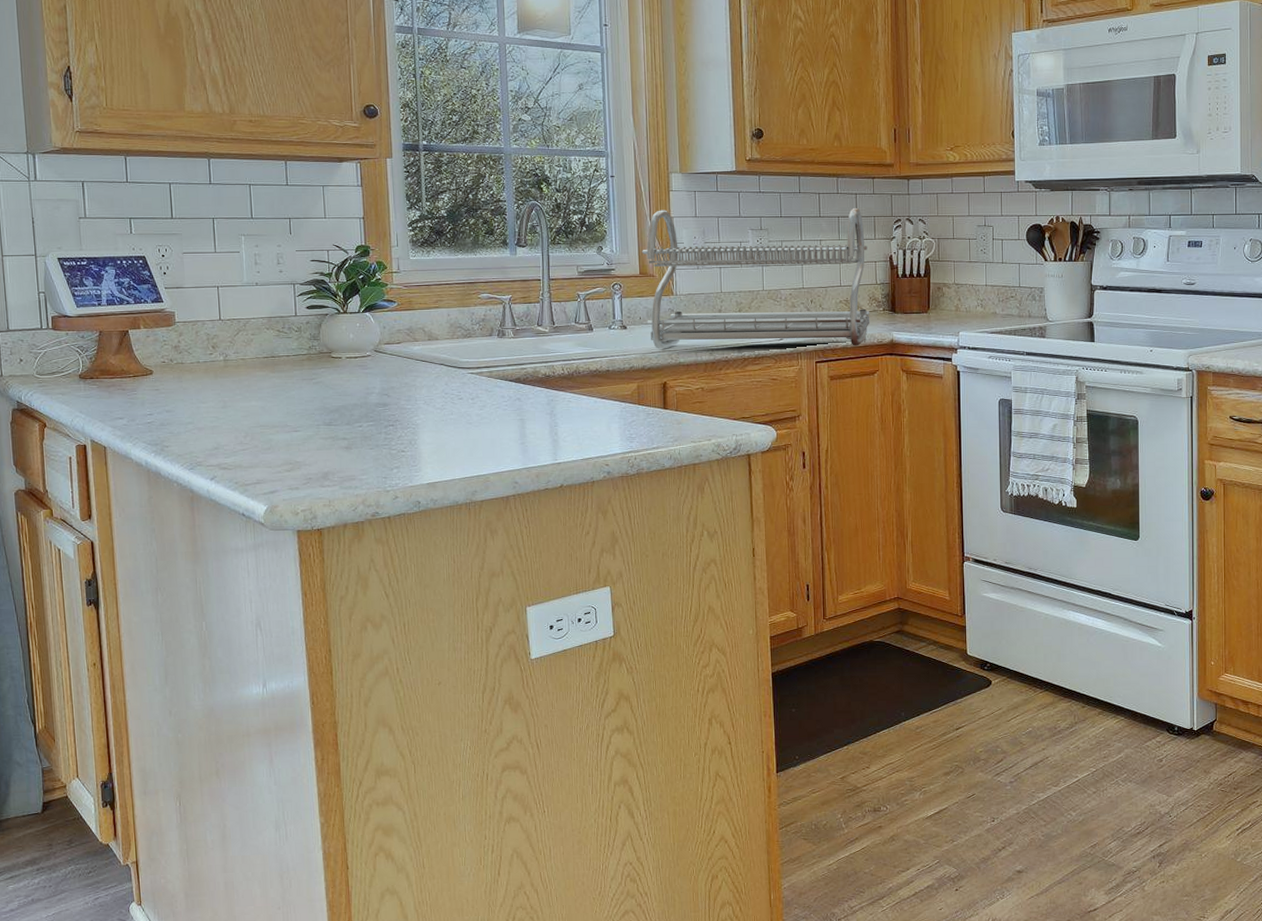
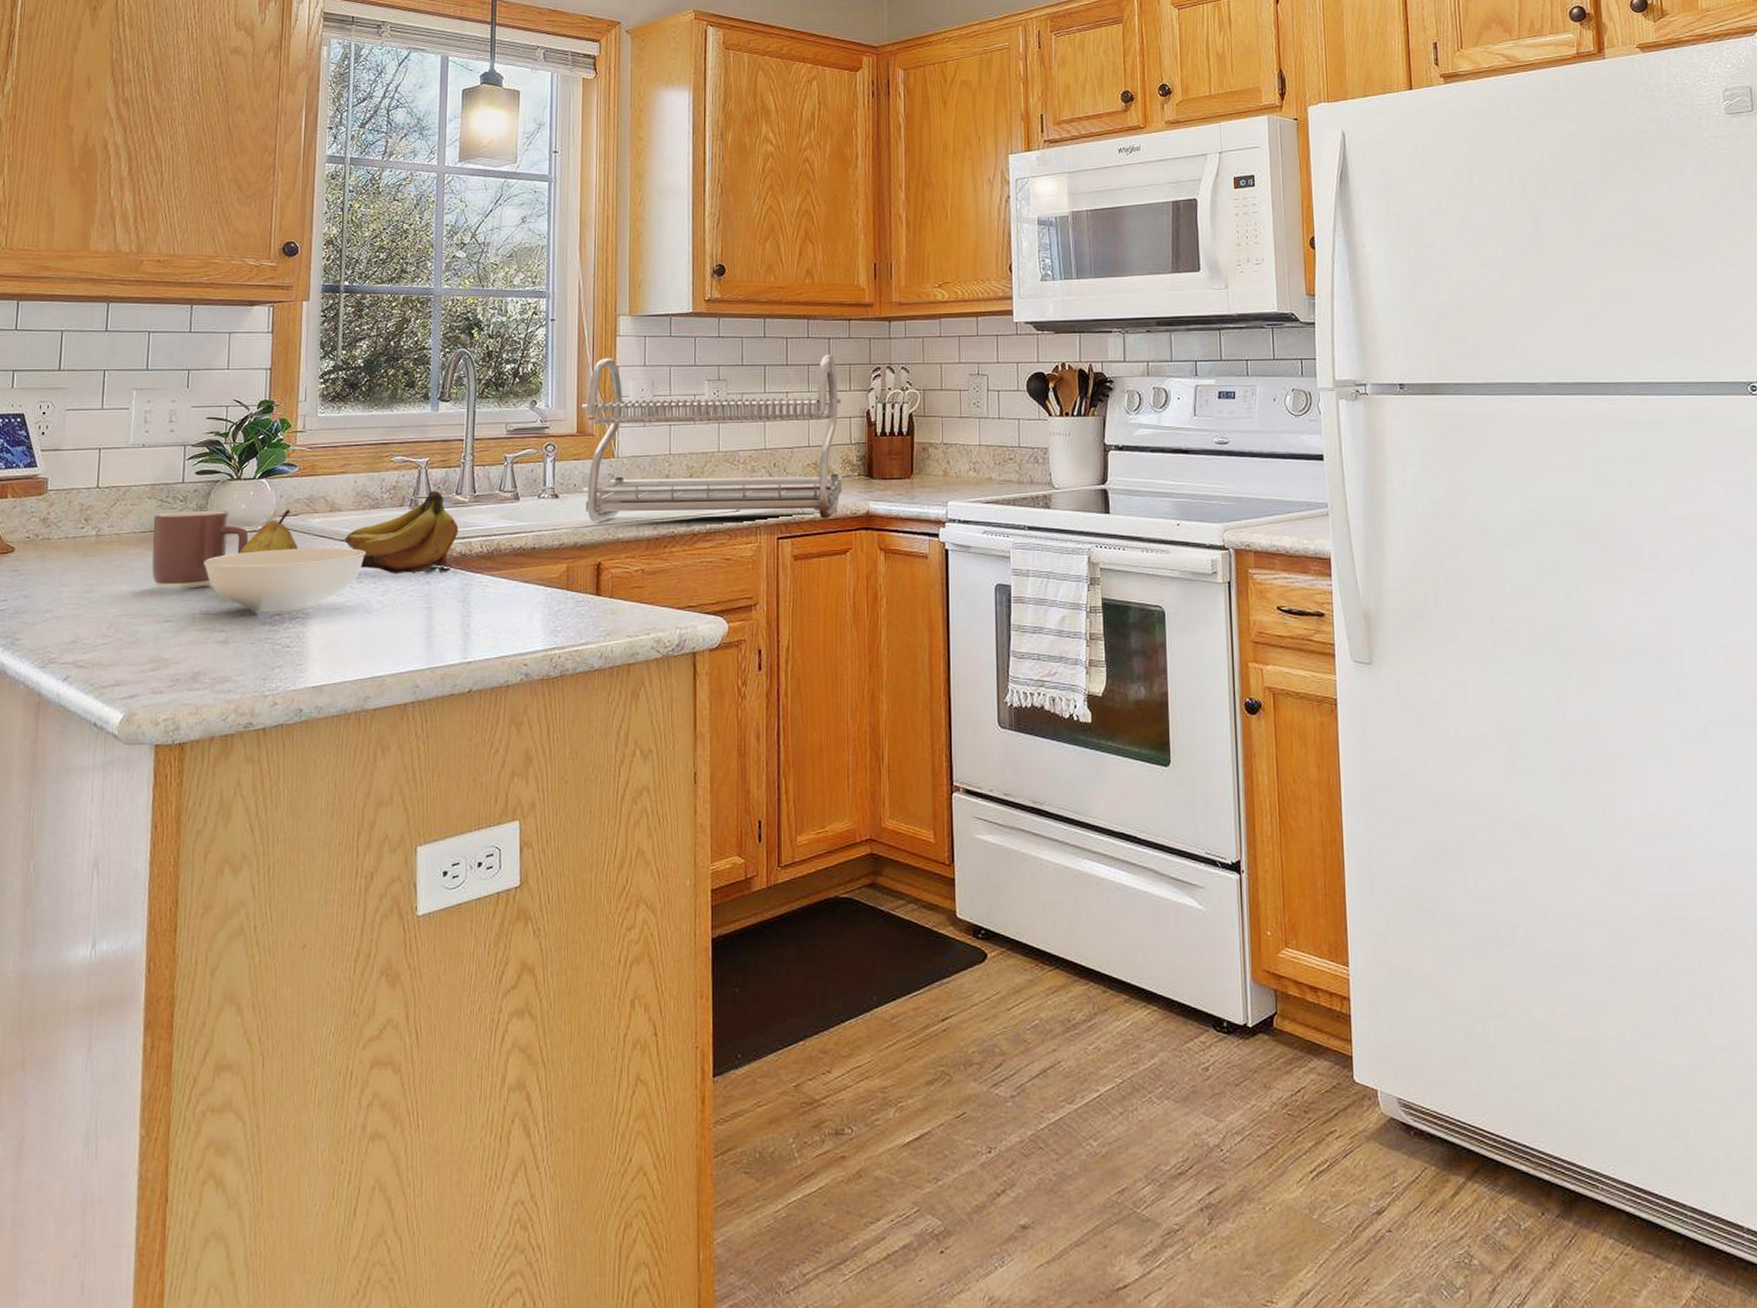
mug: none [273,339,359,405] -> present [151,510,249,589]
bowl: none [322,370,464,424] -> present [204,547,367,613]
fruit: none [352,339,404,376] -> present [239,510,298,554]
fruit: none [442,322,542,392] -> present [343,490,459,575]

